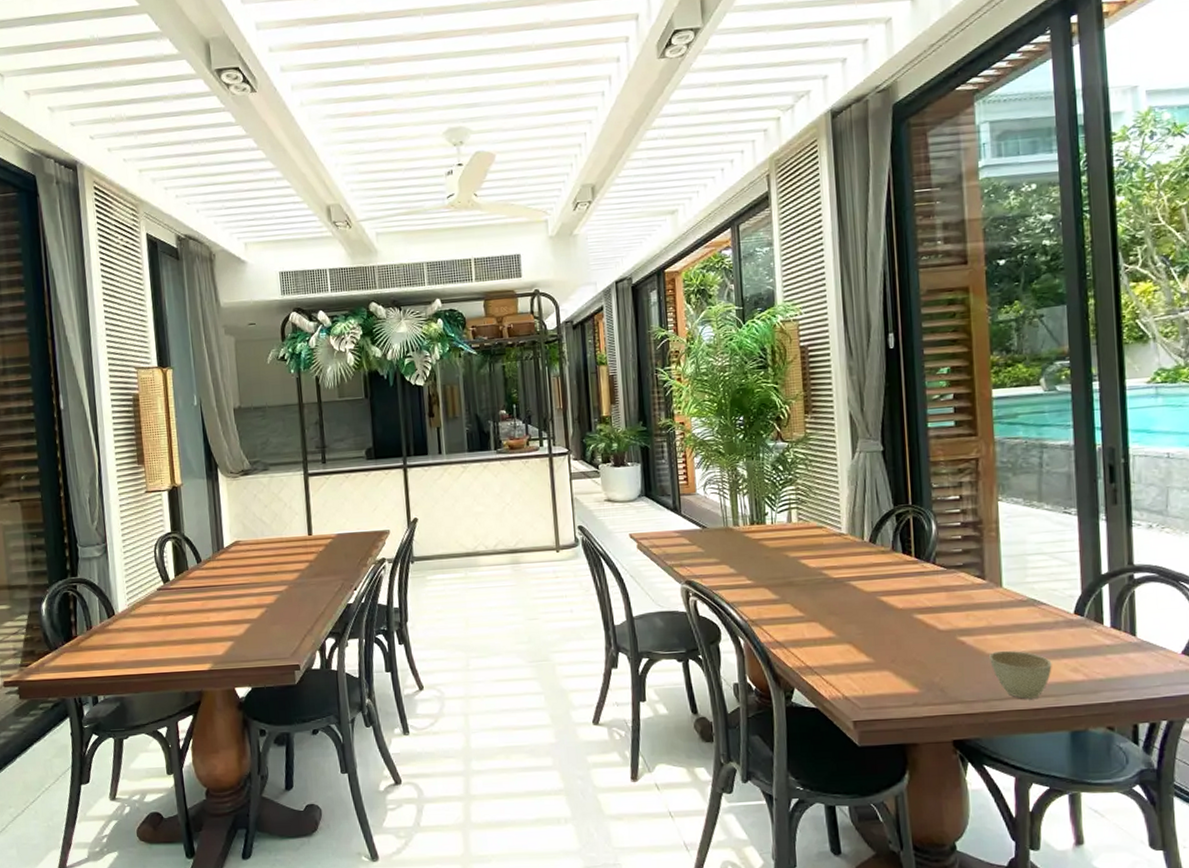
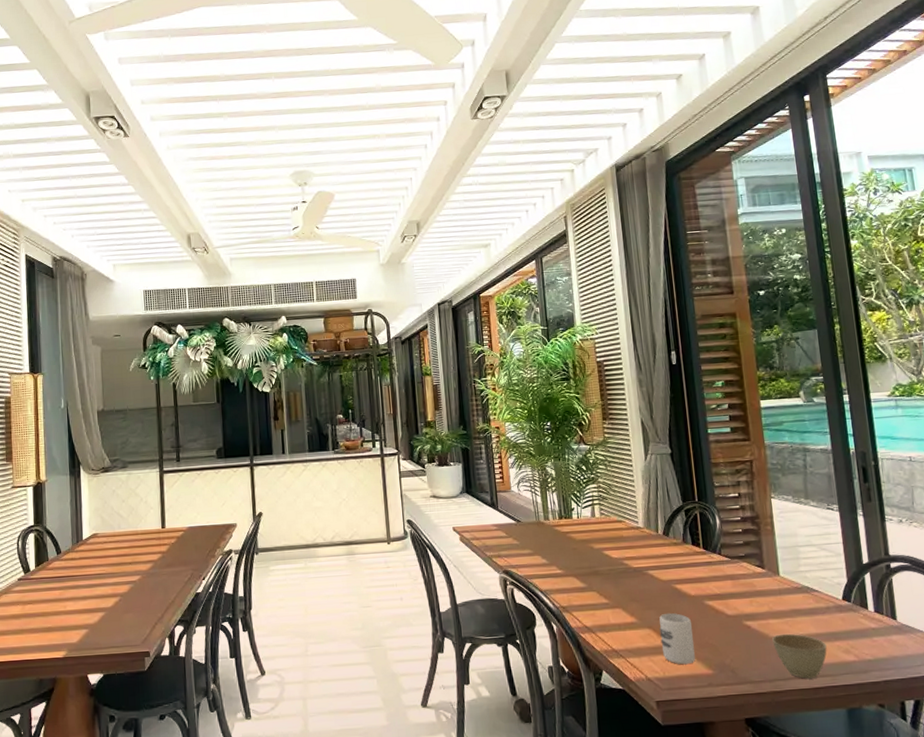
cup: none [860,627,900,683] -> present [659,612,695,665]

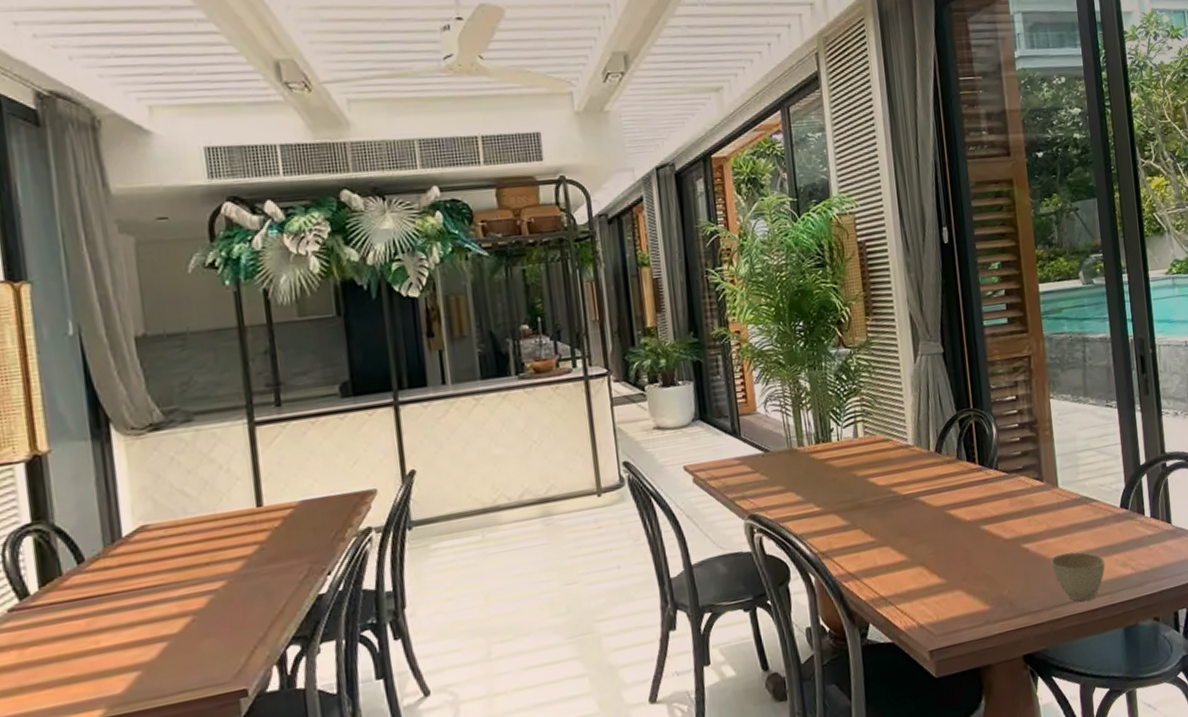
cup: present [659,612,695,665] -> none [932,544,971,604]

